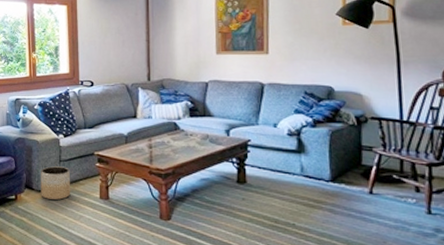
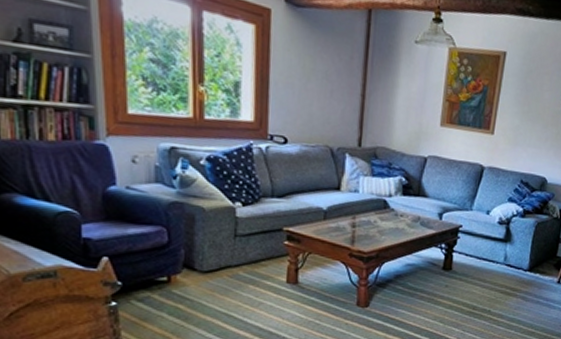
planter: present [41,166,71,201] -> none [206,241,249,284]

